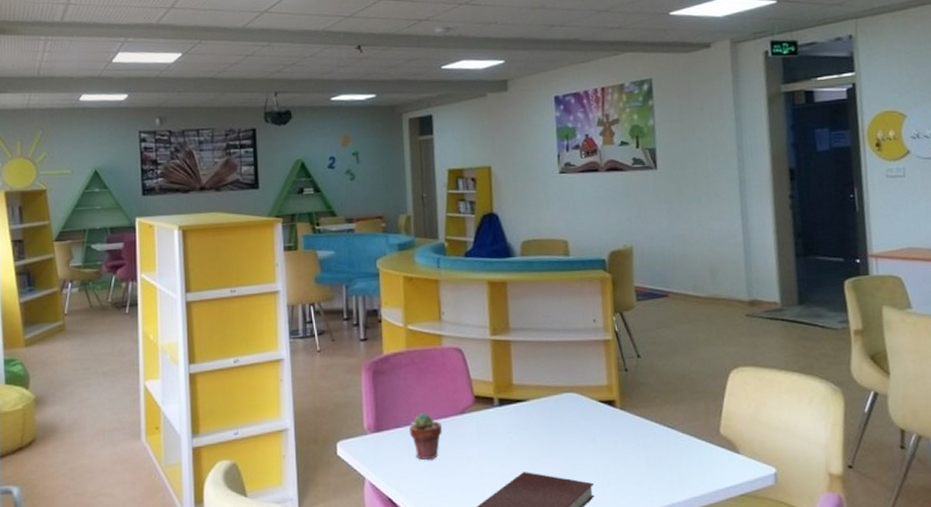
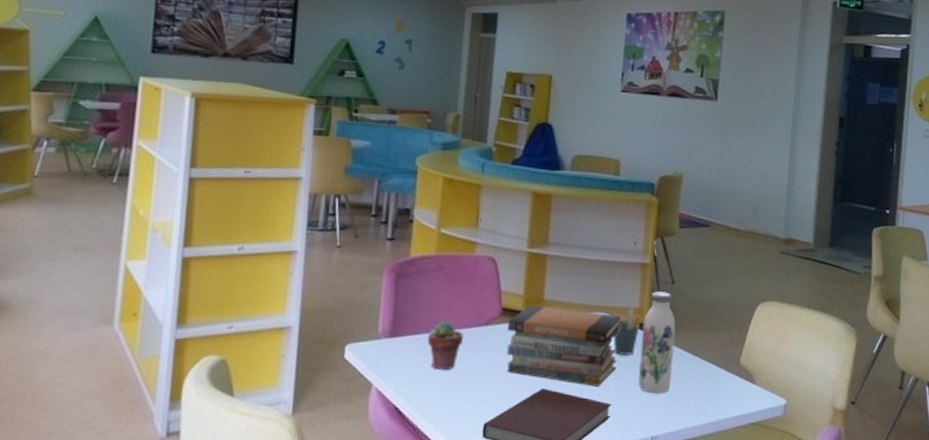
book stack: none [482,390,593,467] -> present [507,304,622,387]
pen holder: none [586,384,611,434] -> present [613,306,640,355]
water bottle: none [613,366,651,470] -> present [638,291,676,393]

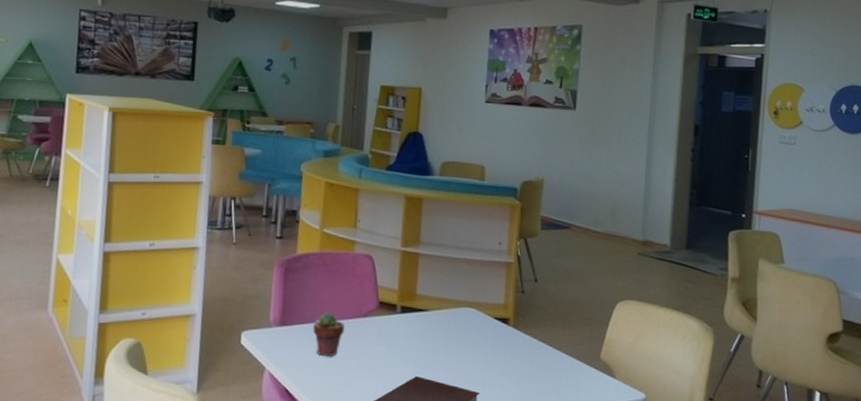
book stack: present [507,304,622,387] -> none [384,299,489,376]
pen holder: present [613,306,640,355] -> none [480,302,506,348]
water bottle: present [638,291,676,393] -> none [504,289,539,384]

